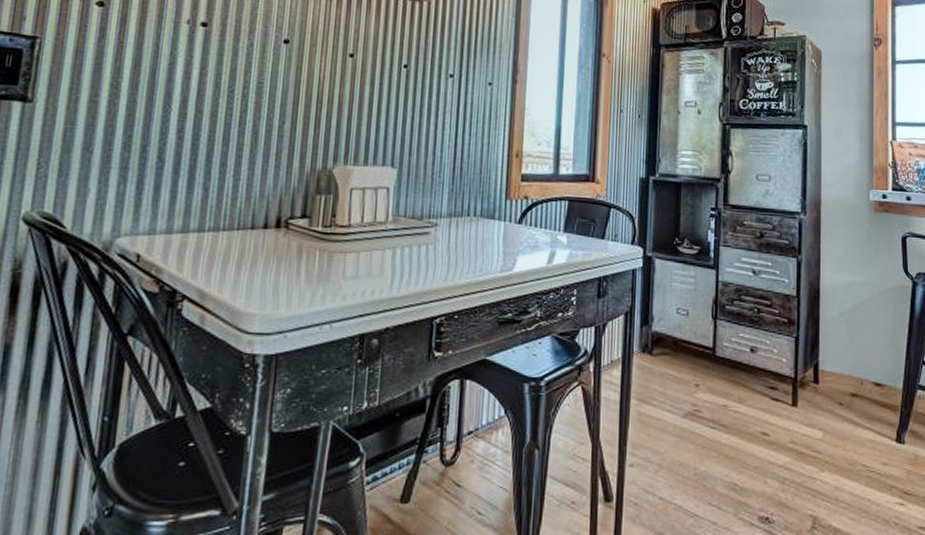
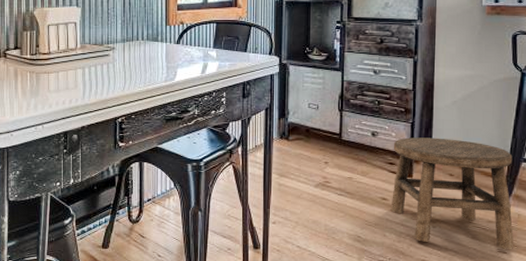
stool: none [772,355,913,501] -> present [390,137,514,250]

